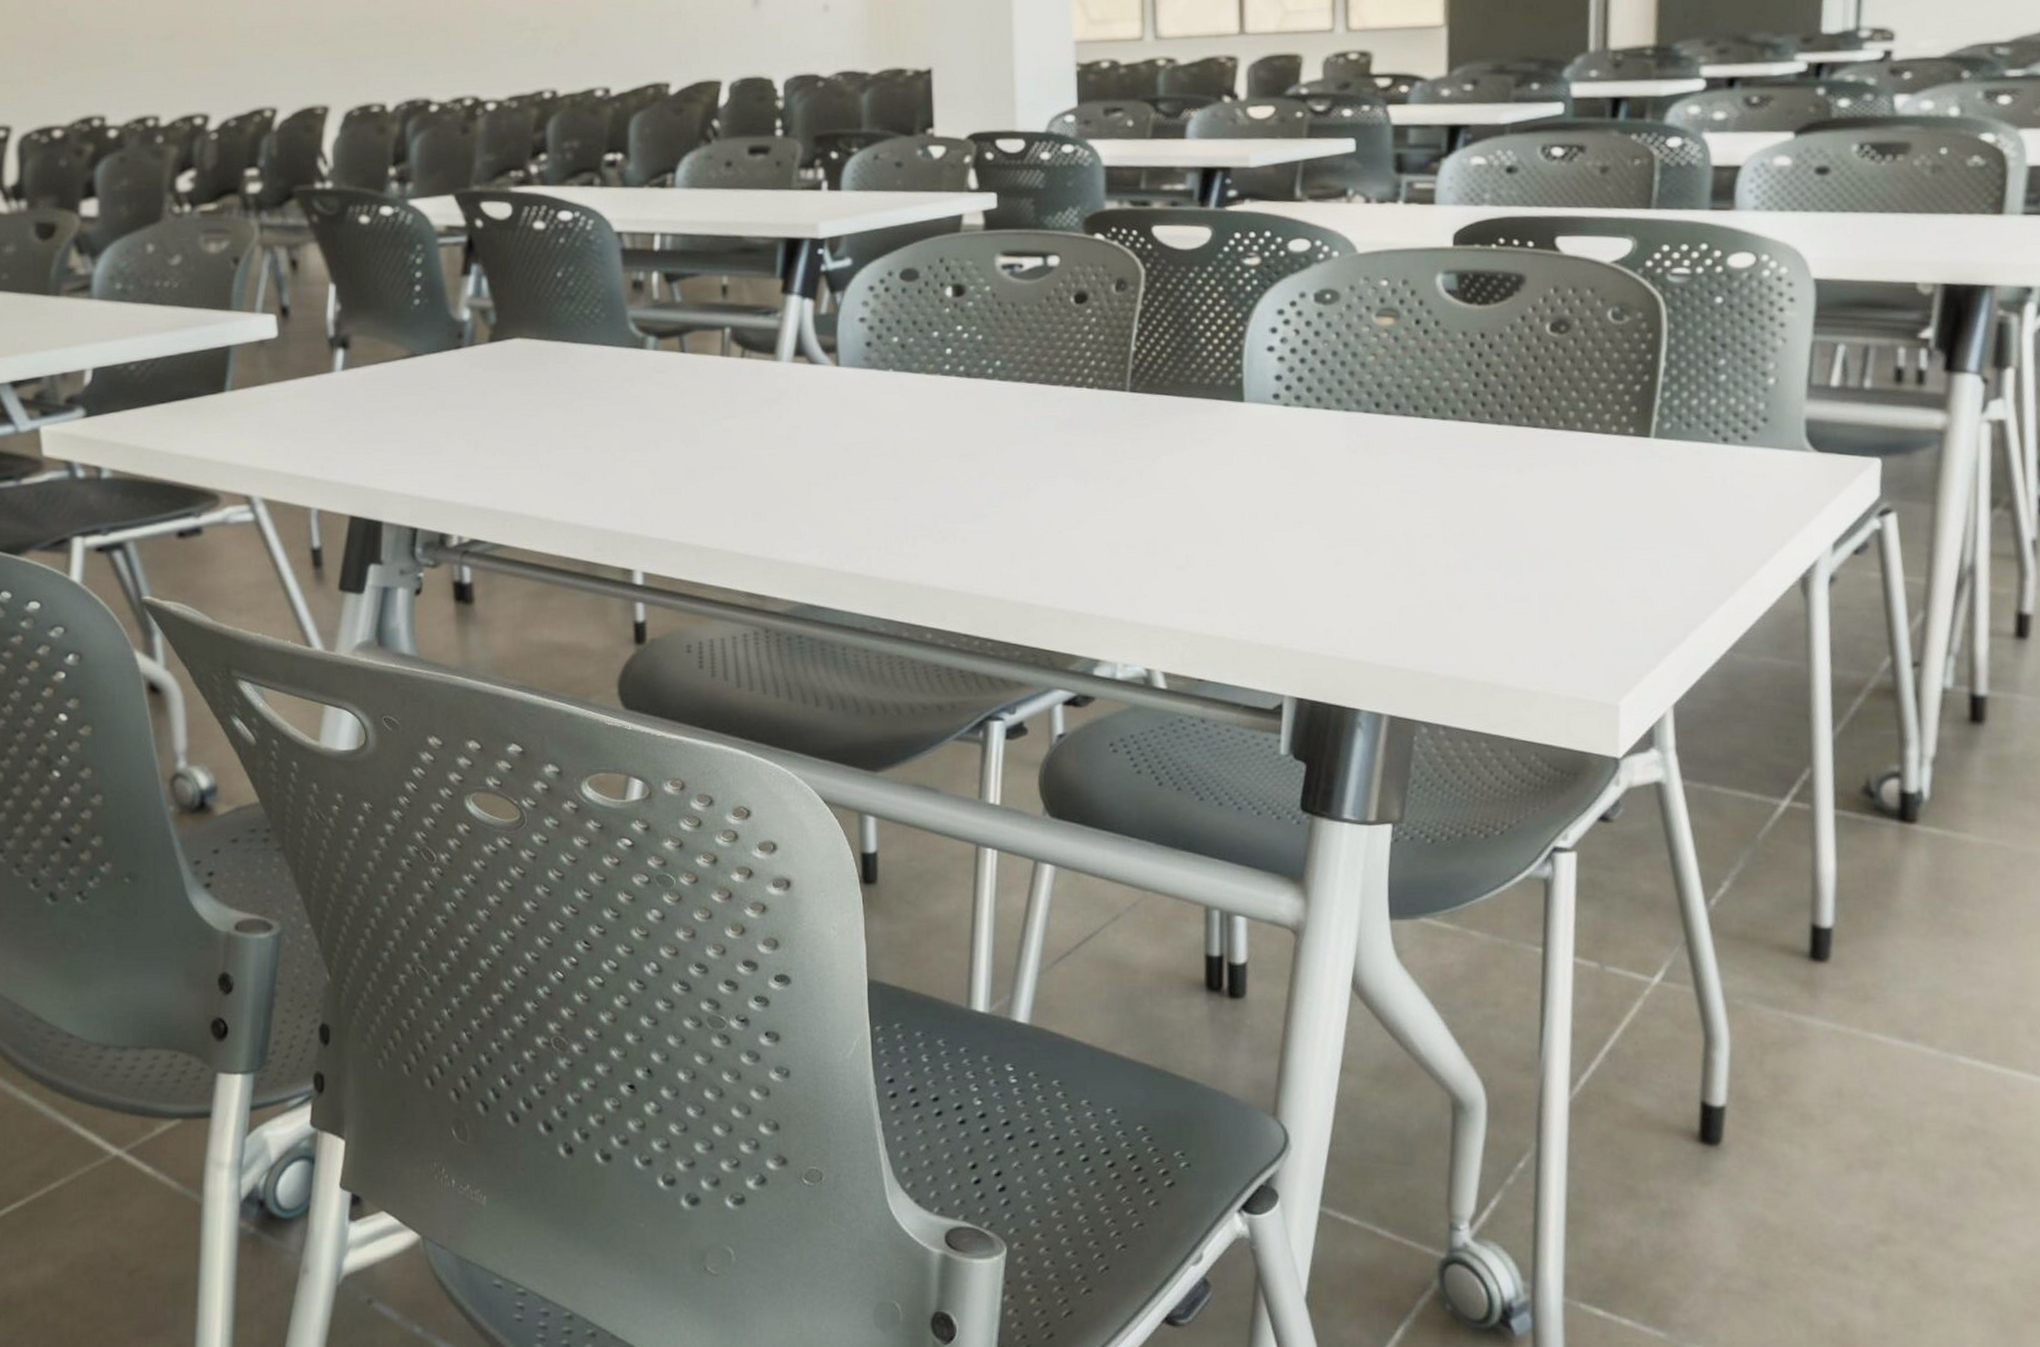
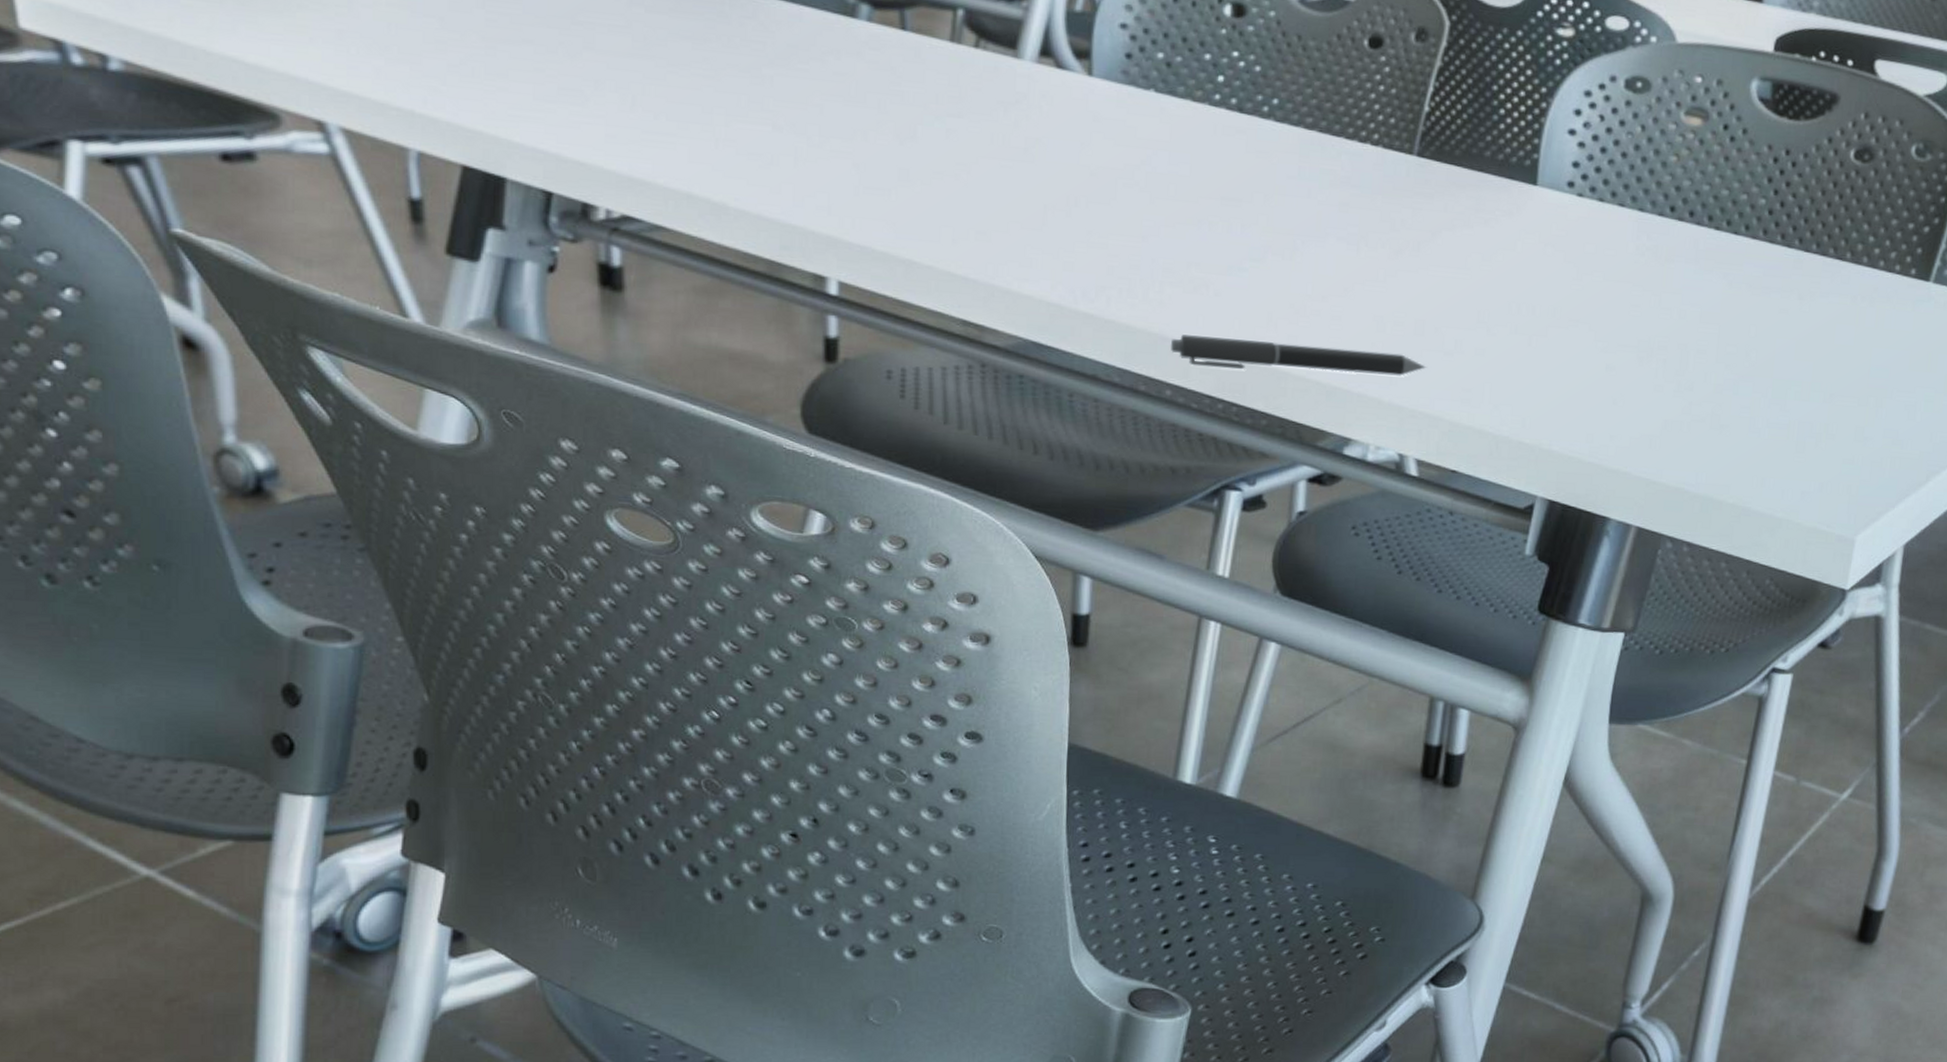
pen: none [927,574,1163,609] -> present [1171,334,1427,376]

